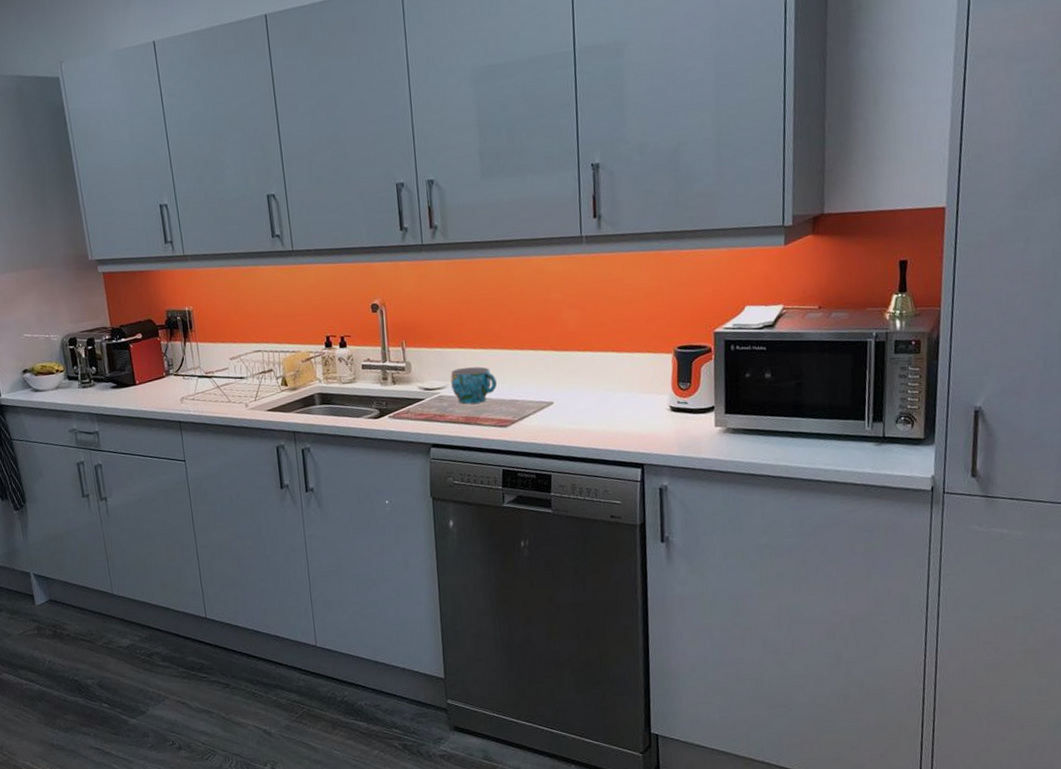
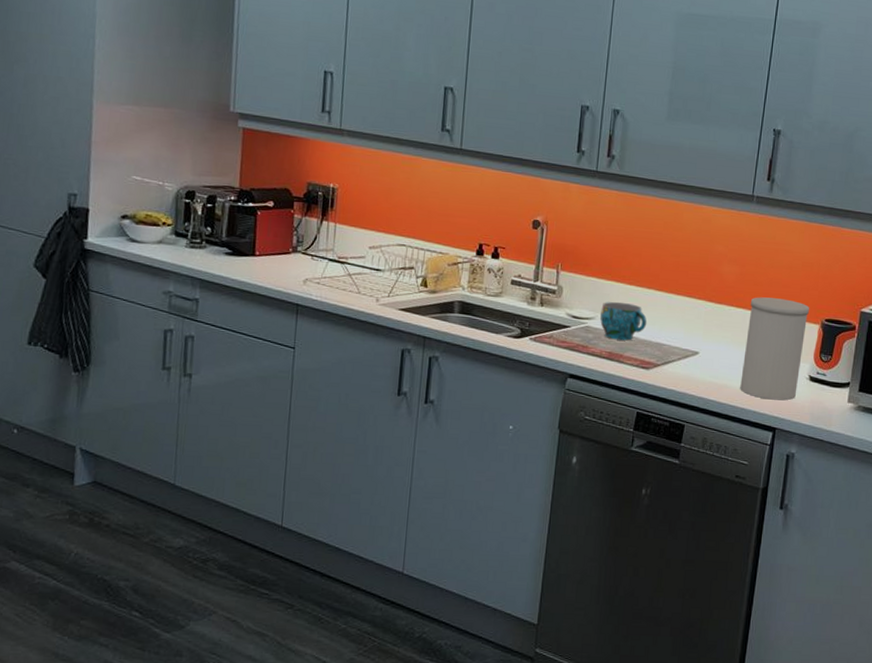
canister: none [596,334,660,437] -> present [740,297,810,401]

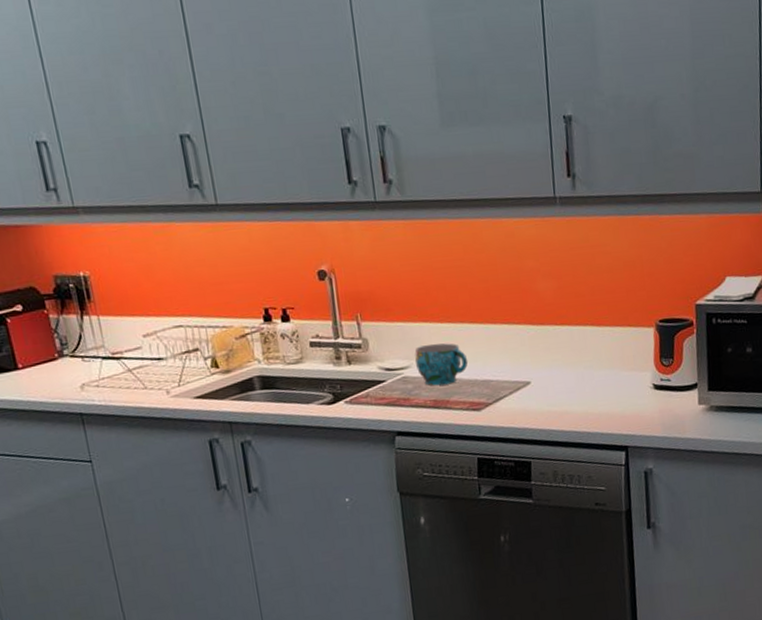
canister: present [740,297,810,401] -> none [575,306,643,418]

